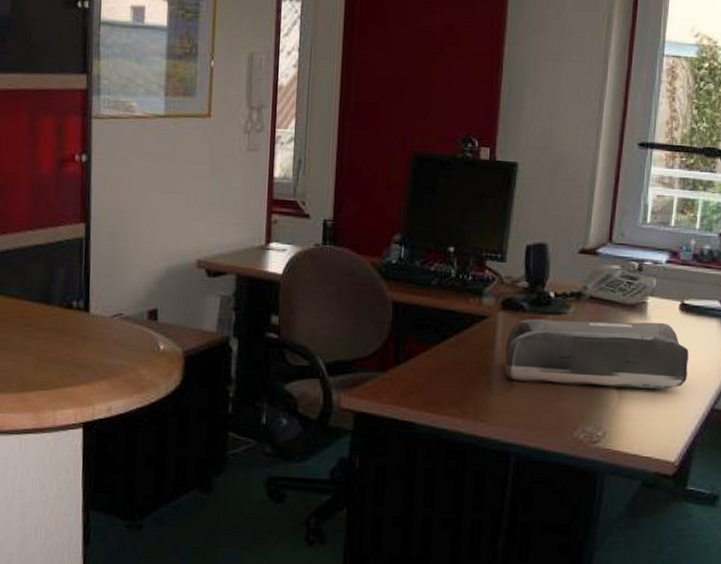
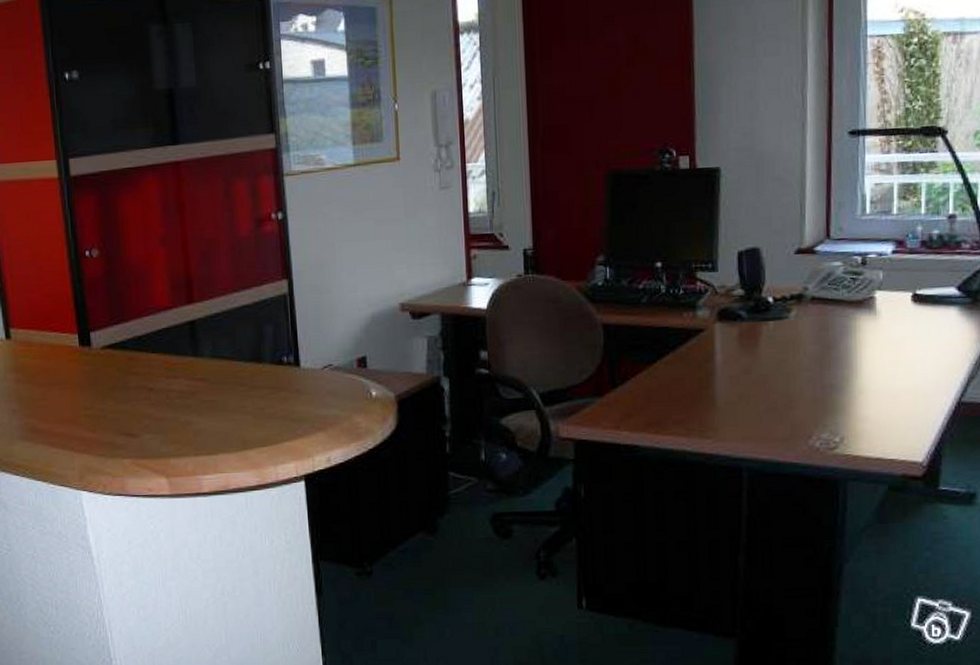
printer: present [504,318,689,390] -> none [726,316,927,394]

